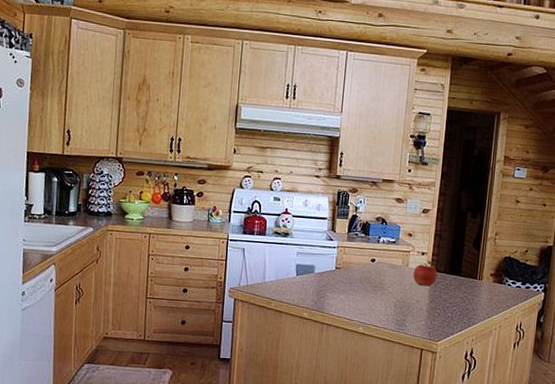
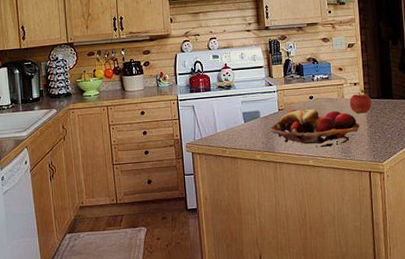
fruit basket: none [322,269,420,316] -> present [270,108,360,147]

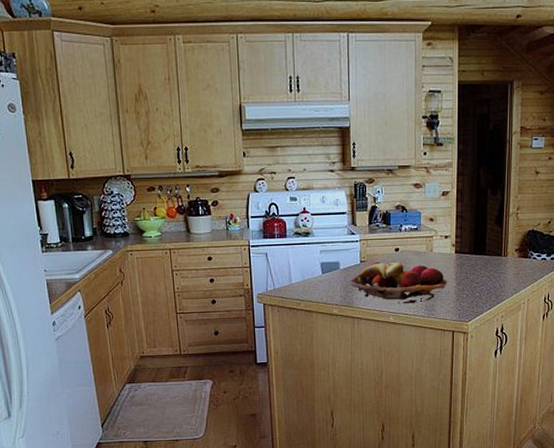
apple: present [349,92,372,114] -> none [438,246,462,269]

